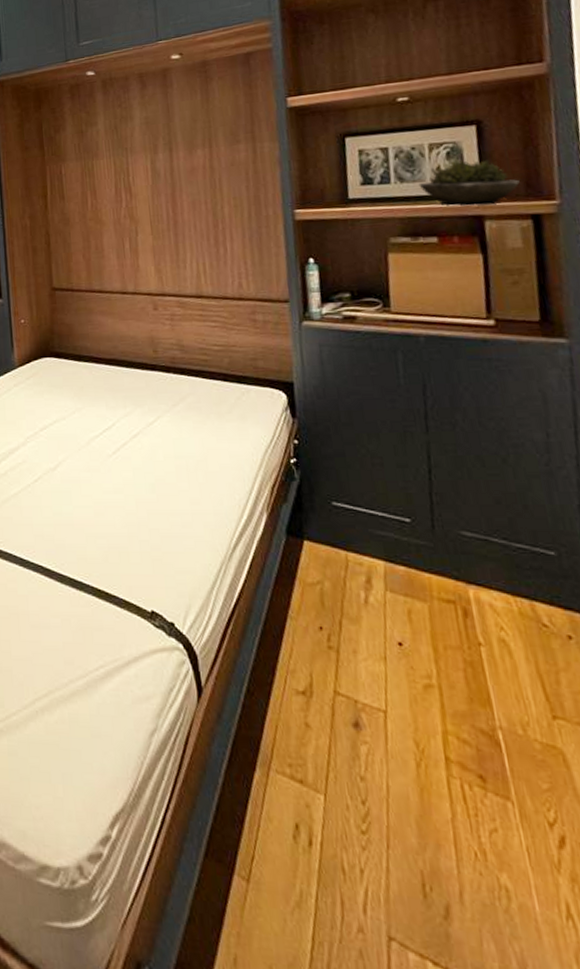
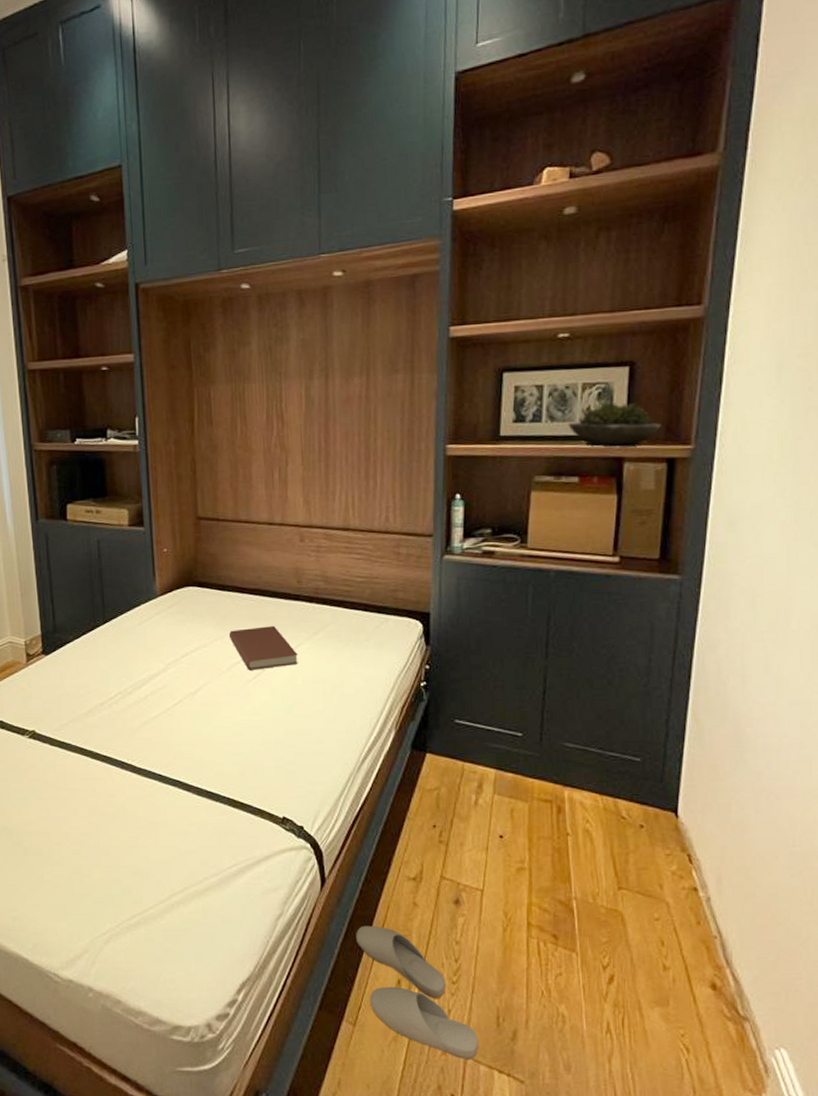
book: none [87,398,159,445] -> present [229,626,298,670]
slippers: none [241,749,404,942] -> present [356,925,479,1059]

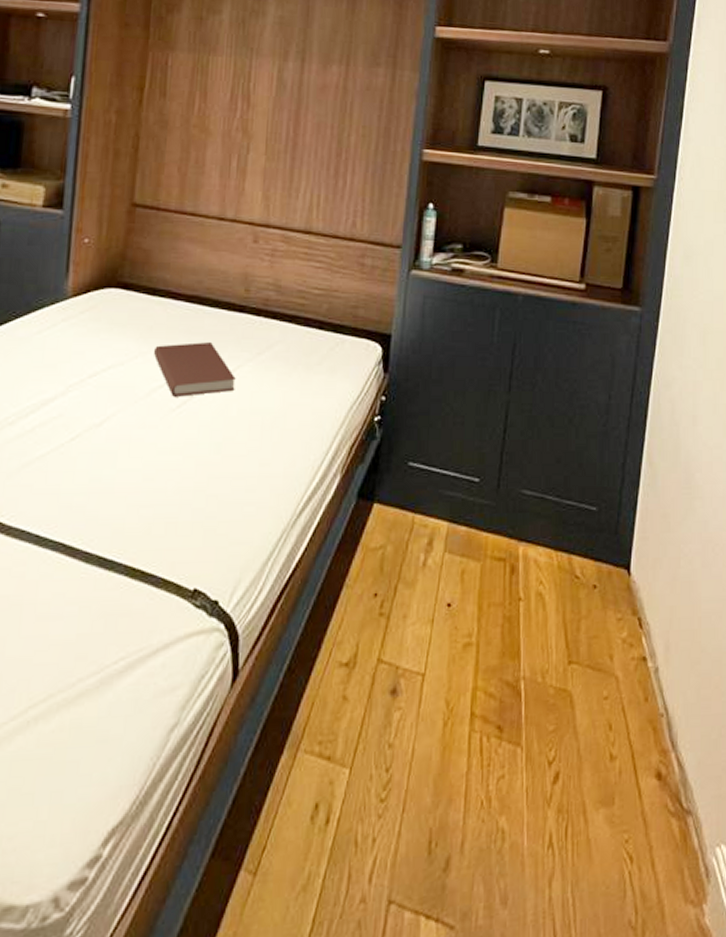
slippers: present [356,925,479,1059] -> none [269,731,406,905]
succulent plant: present [568,401,661,446] -> none [543,122,629,169]

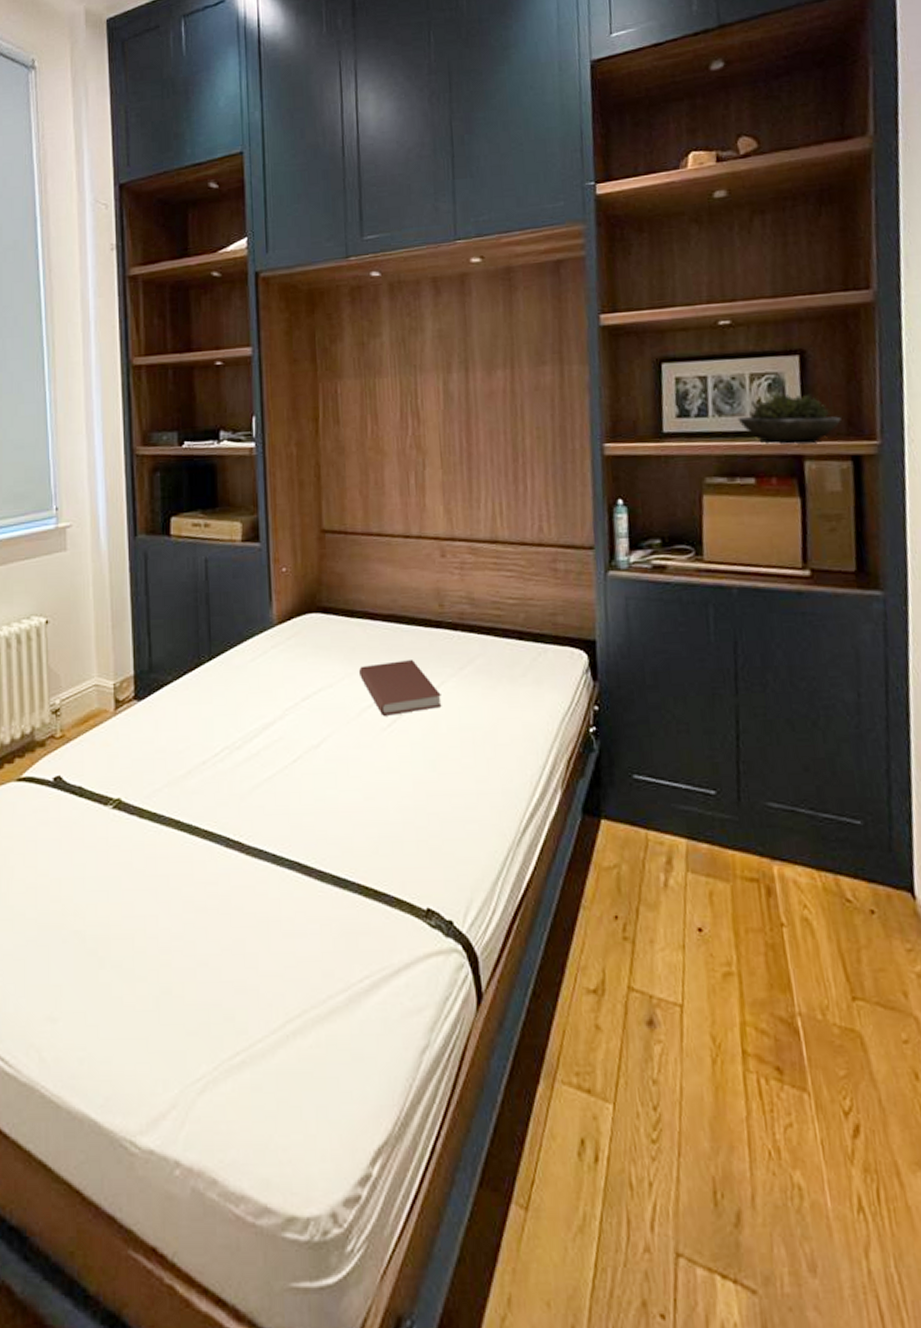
succulent plant: none [543,122,629,169] -> present [737,393,842,443]

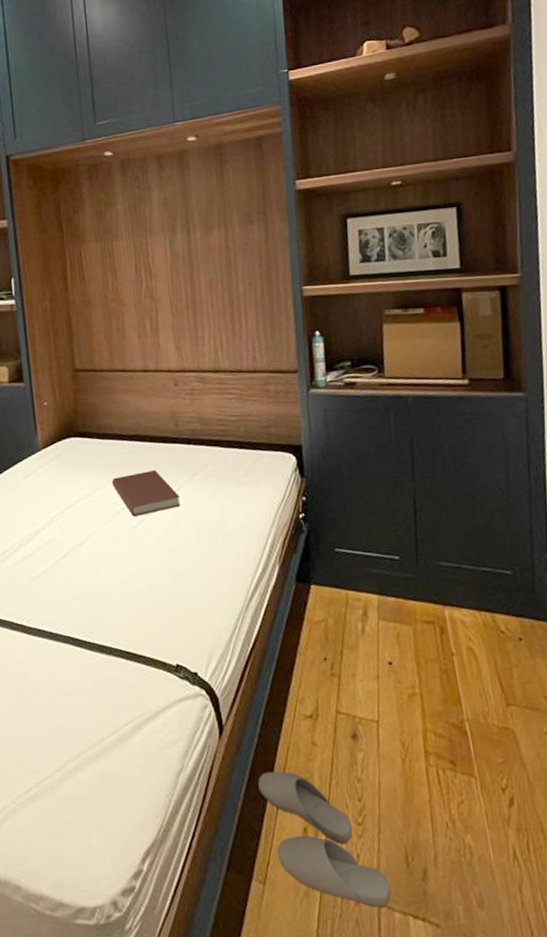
slippers: none [524,1059,693,1258] -> present [258,771,391,908]
succulent plant: present [737,393,842,443] -> none [409,238,491,279]

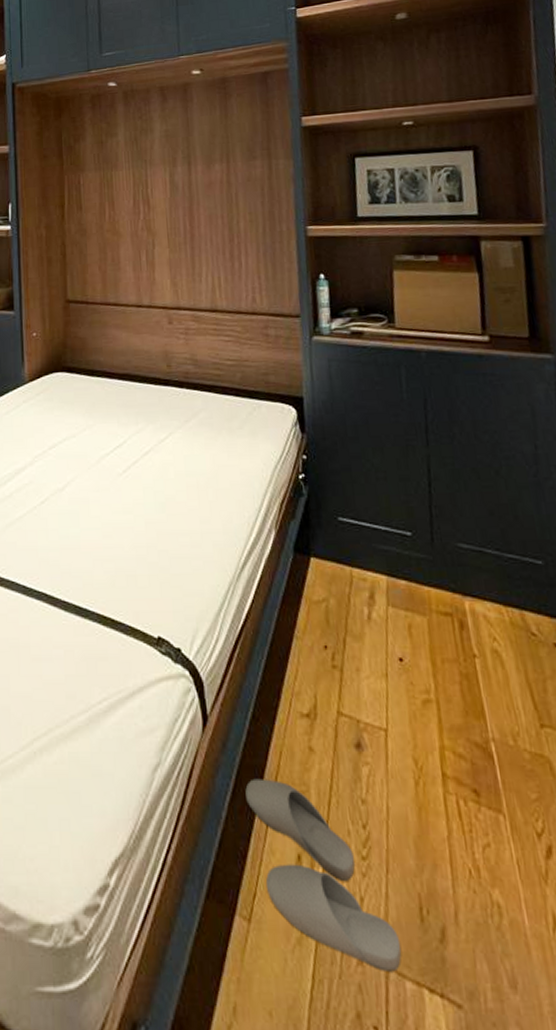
book: present [112,470,181,517] -> none [99,414,170,463]

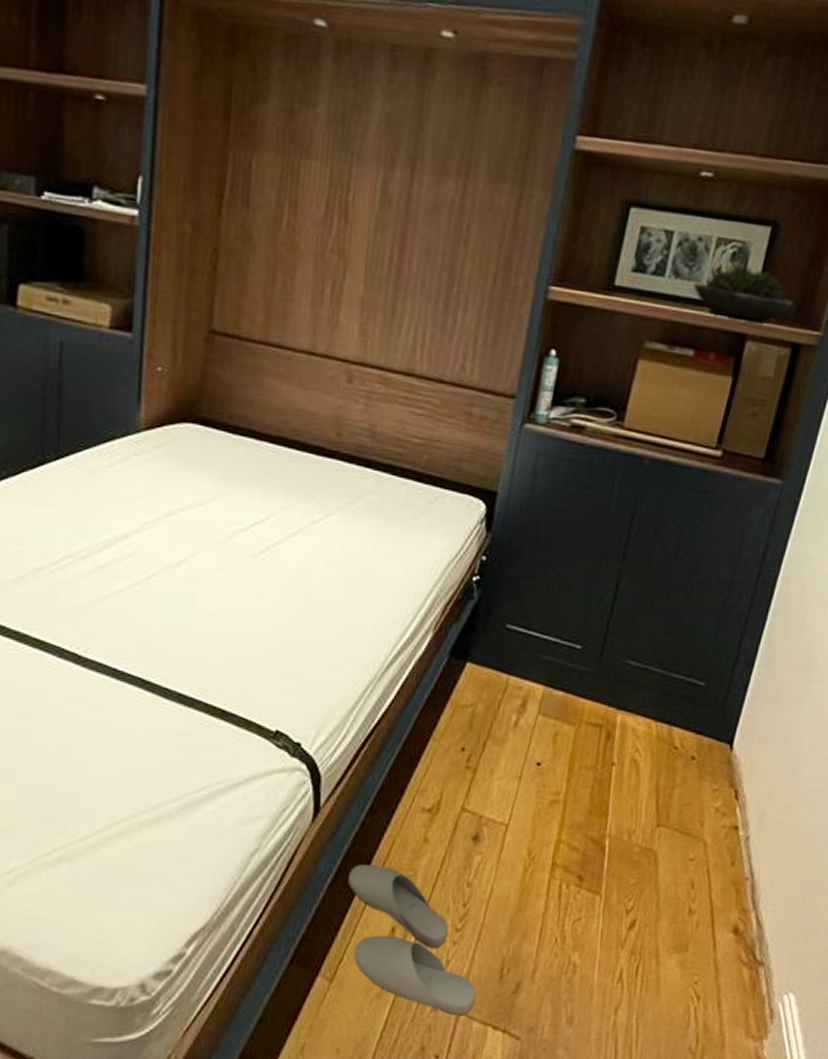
succulent plant: none [421,183,512,225] -> present [693,263,793,322]

